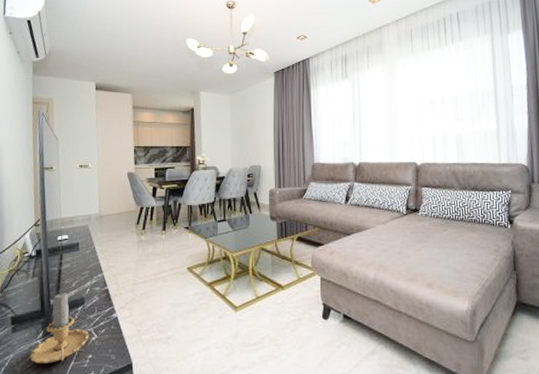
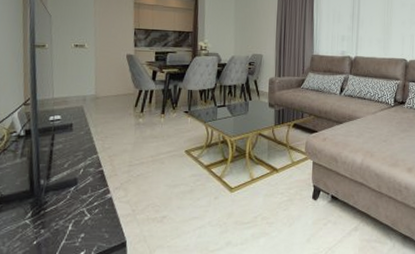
candle: present [30,292,89,363] -> none [17,172,82,243]

